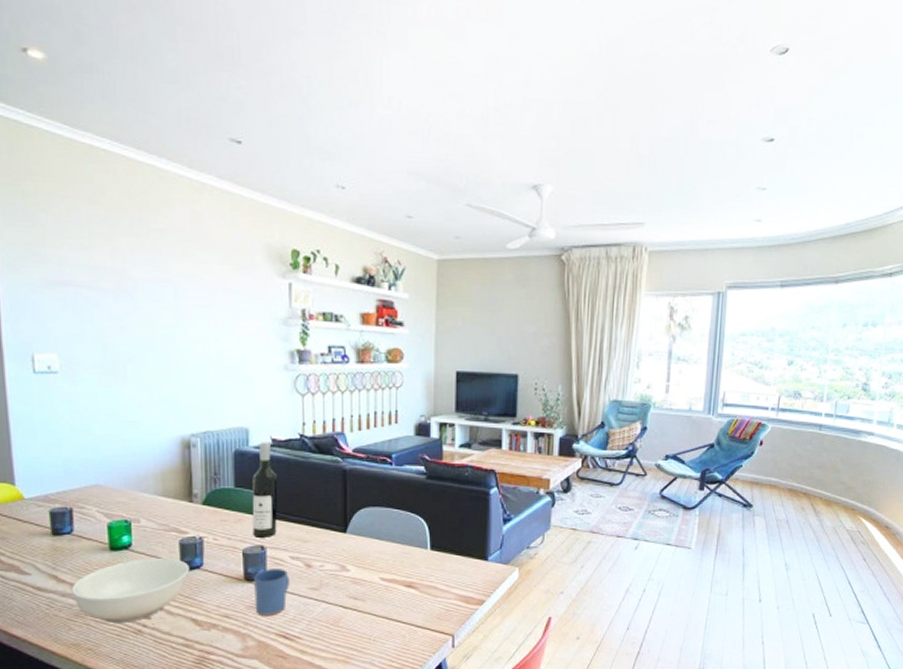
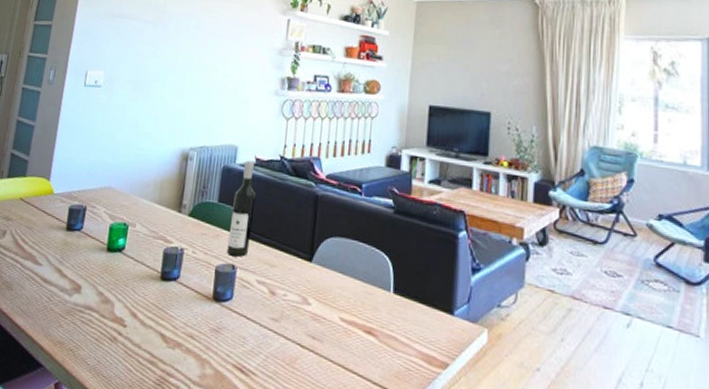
bowl: present [72,557,190,623] -> none [69,263,168,328]
mug: present [254,569,290,615] -> none [217,290,254,343]

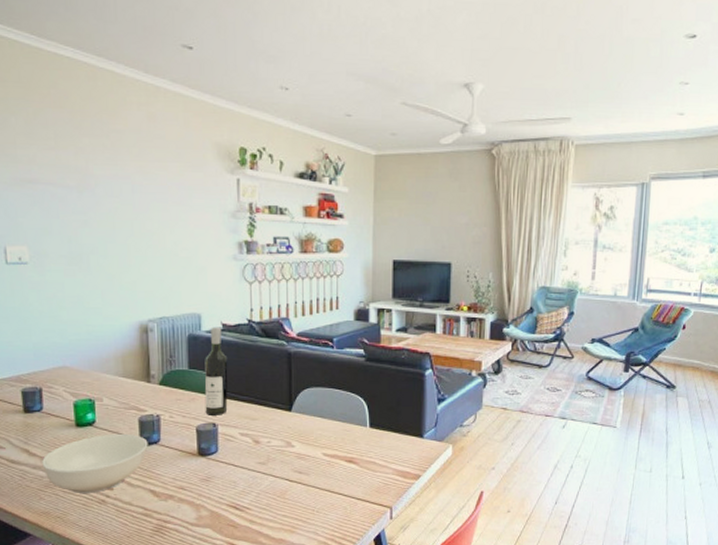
bowl: none [69,263,168,328] -> present [42,433,148,493]

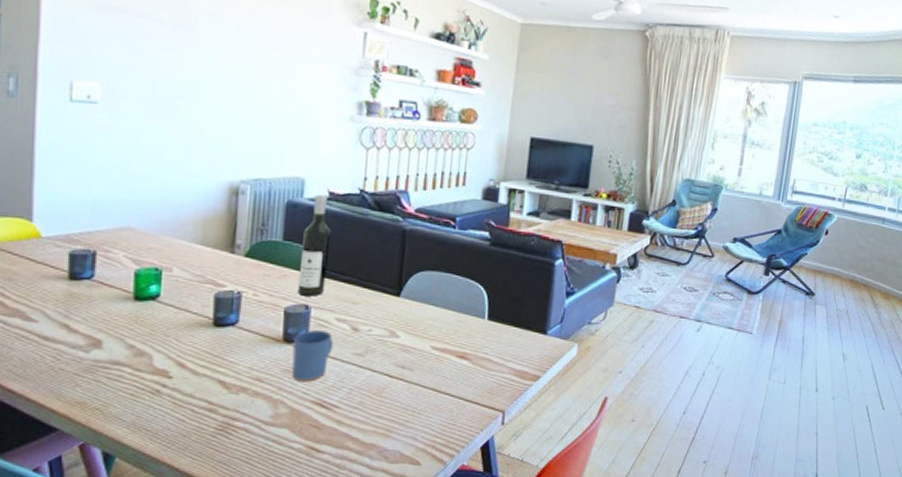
bowl: present [42,433,148,493] -> none [84,311,223,381]
mug: none [207,444,239,488] -> present [291,330,333,381]

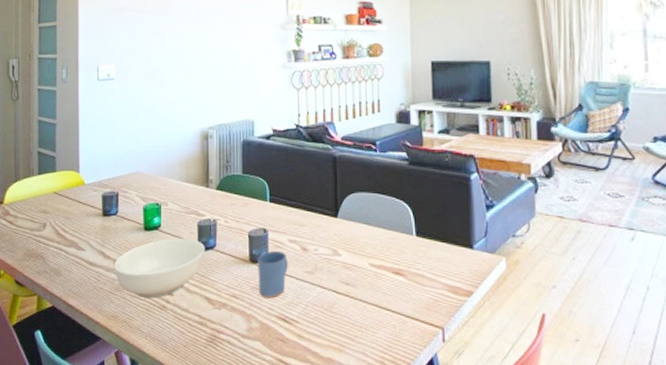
bowl: none [84,311,223,381] -> present [114,237,205,298]
bottle: present [297,194,331,297] -> none [256,132,278,221]

